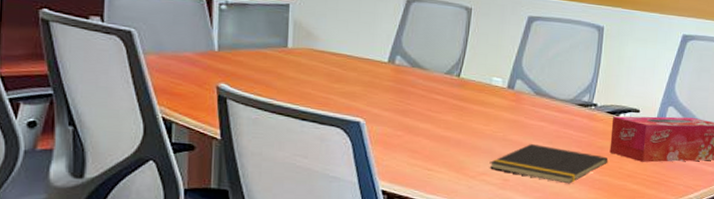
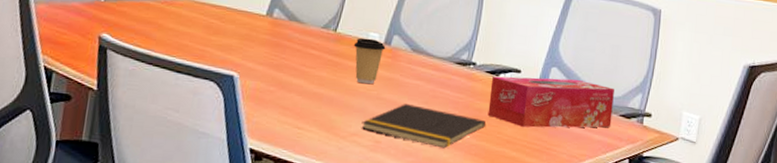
coffee cup: none [477,82,510,127] -> present [353,37,386,84]

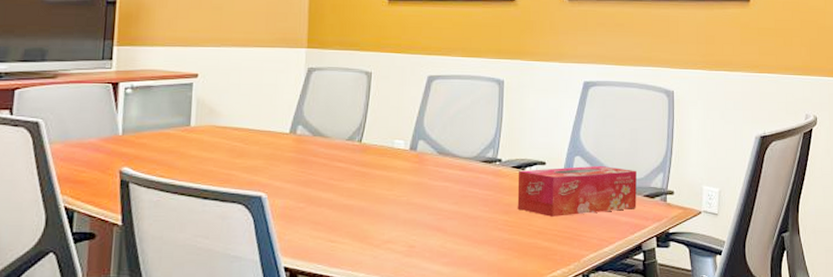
coffee cup: present [353,37,386,84] -> none [379,146,412,191]
notepad: present [361,104,487,149] -> none [394,206,517,246]

